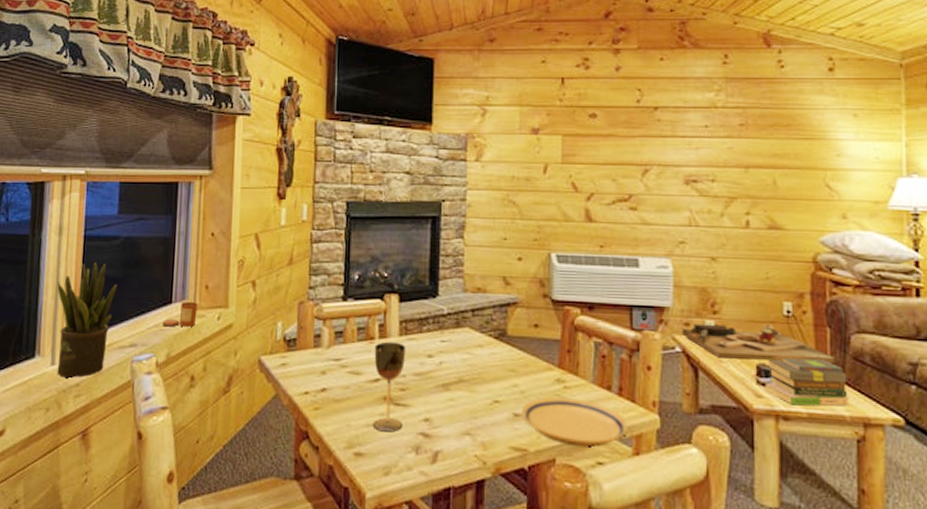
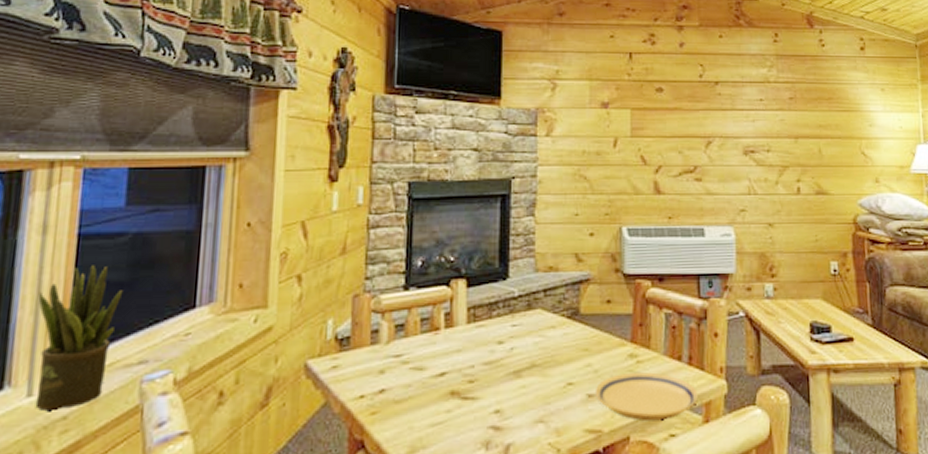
candle: present [162,301,198,328] -> none [183,304,229,336]
wineglass: present [372,341,405,432] -> none [437,330,474,430]
decorative tray: present [682,323,836,363] -> none [745,284,875,319]
books: present [765,358,848,406] -> none [818,312,886,358]

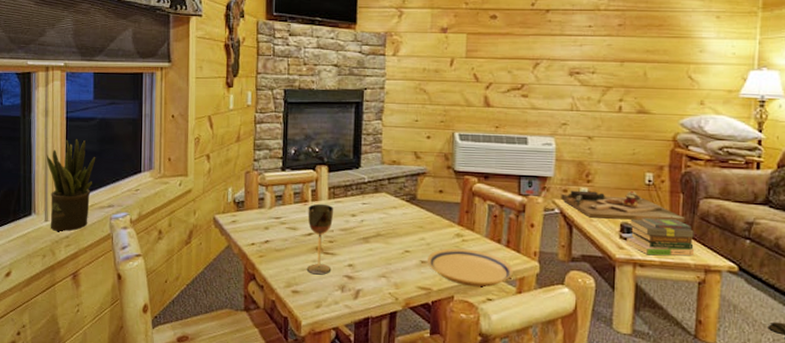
wineglass: none [437,330,474,430] -> present [306,203,333,275]
decorative tray: none [745,284,875,319] -> present [561,190,686,222]
books: none [818,312,886,358] -> present [627,218,694,256]

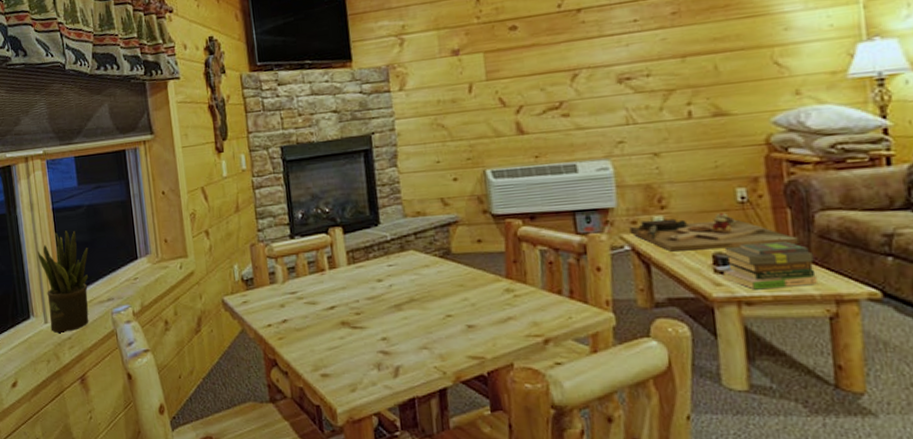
wineglass: present [306,203,333,275] -> none [326,271,362,353]
plate: present [428,248,513,288] -> none [475,305,583,350]

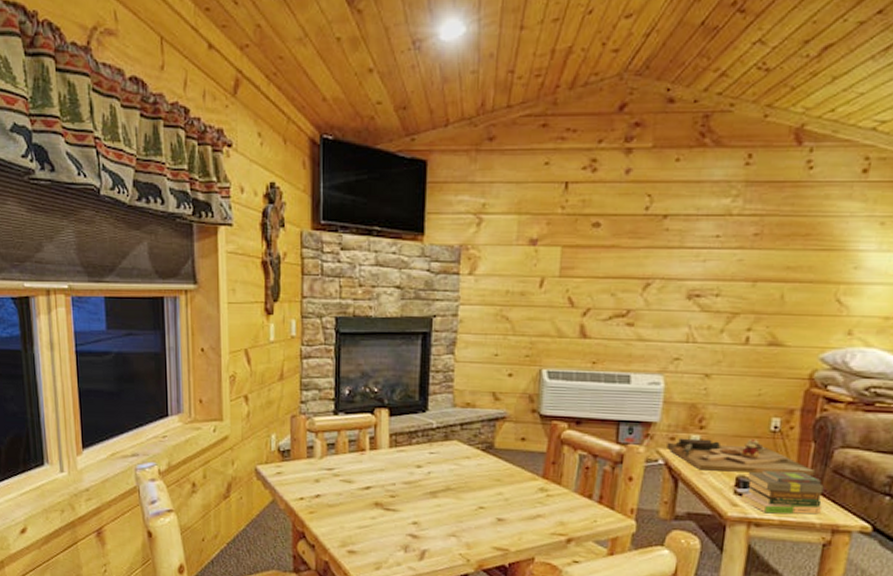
potted plant: present [37,230,89,333] -> none [55,377,114,484]

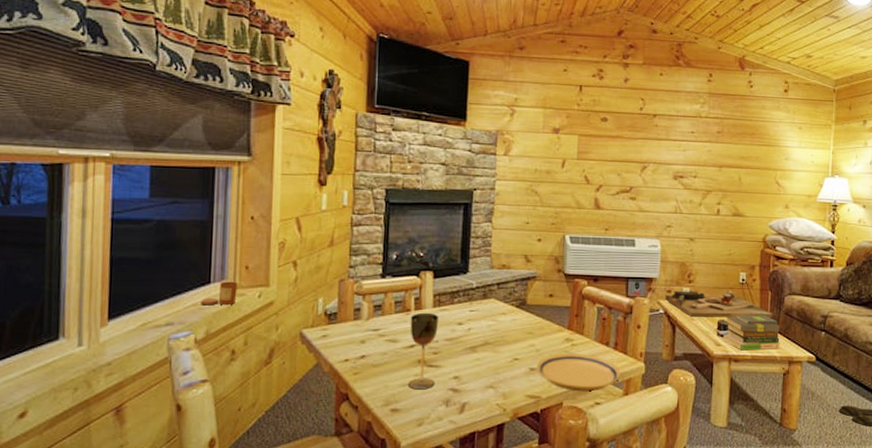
candle: none [161,415,193,439] -> present [200,281,238,306]
wineglass: none [364,453,395,534] -> present [407,312,438,390]
plate: none [505,504,605,548] -> present [537,353,620,392]

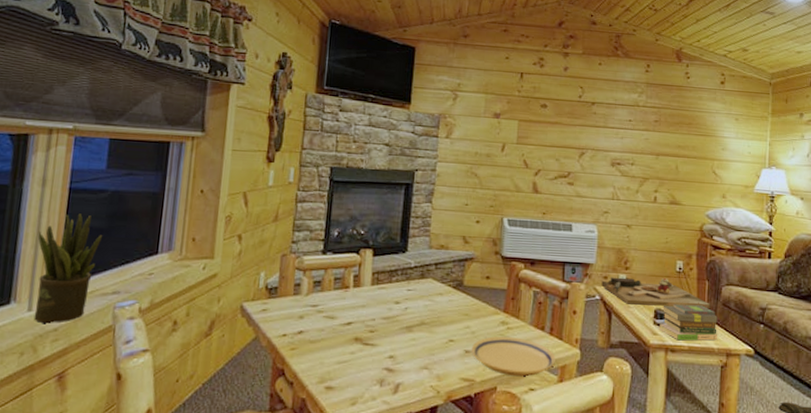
potted plant: none [82,245,151,357] -> present [33,213,103,324]
candle: present [200,281,238,306] -> none [147,252,184,277]
wineglass: present [407,312,438,390] -> none [343,290,376,368]

